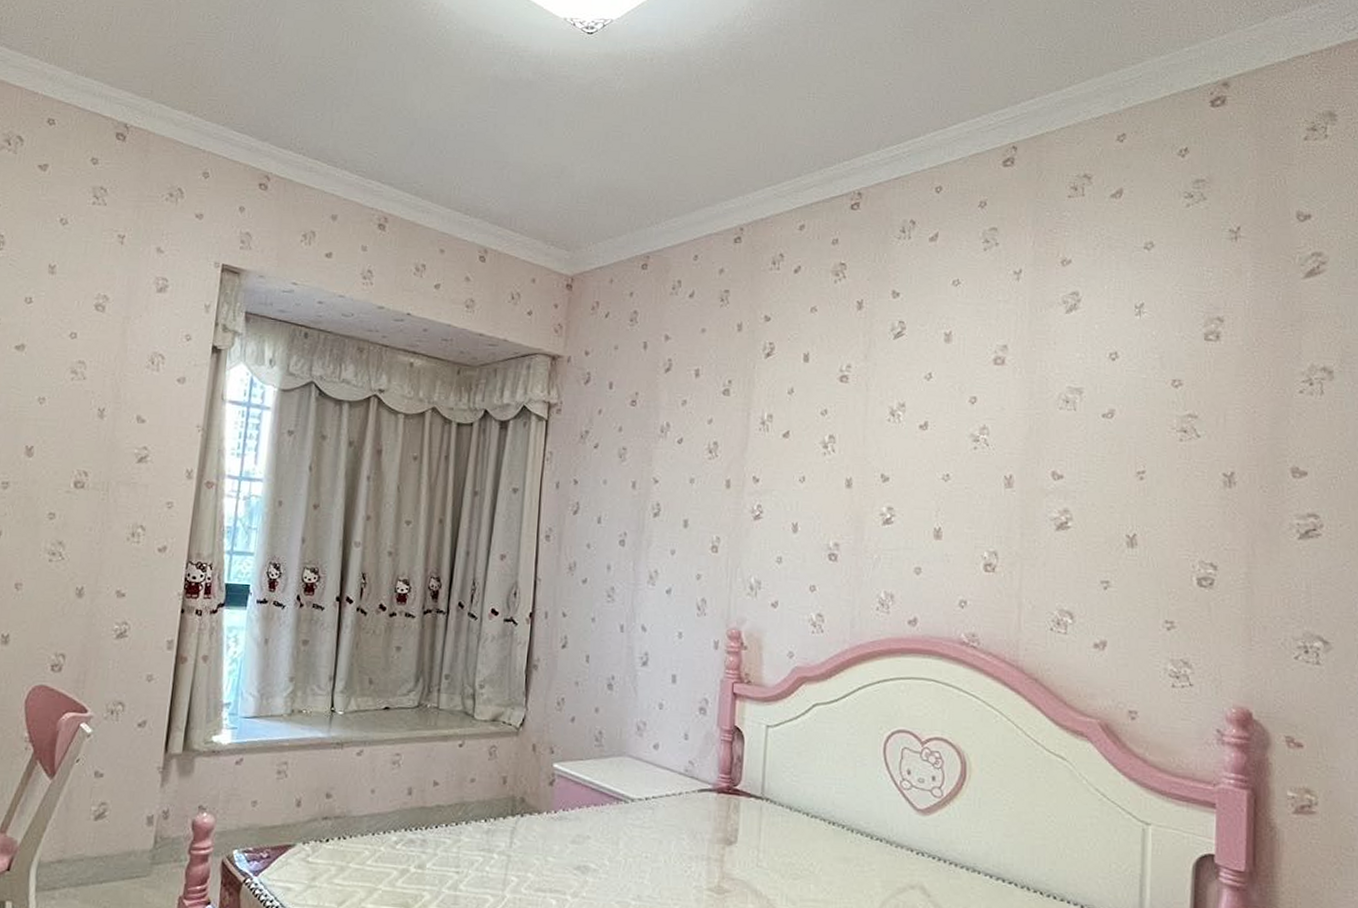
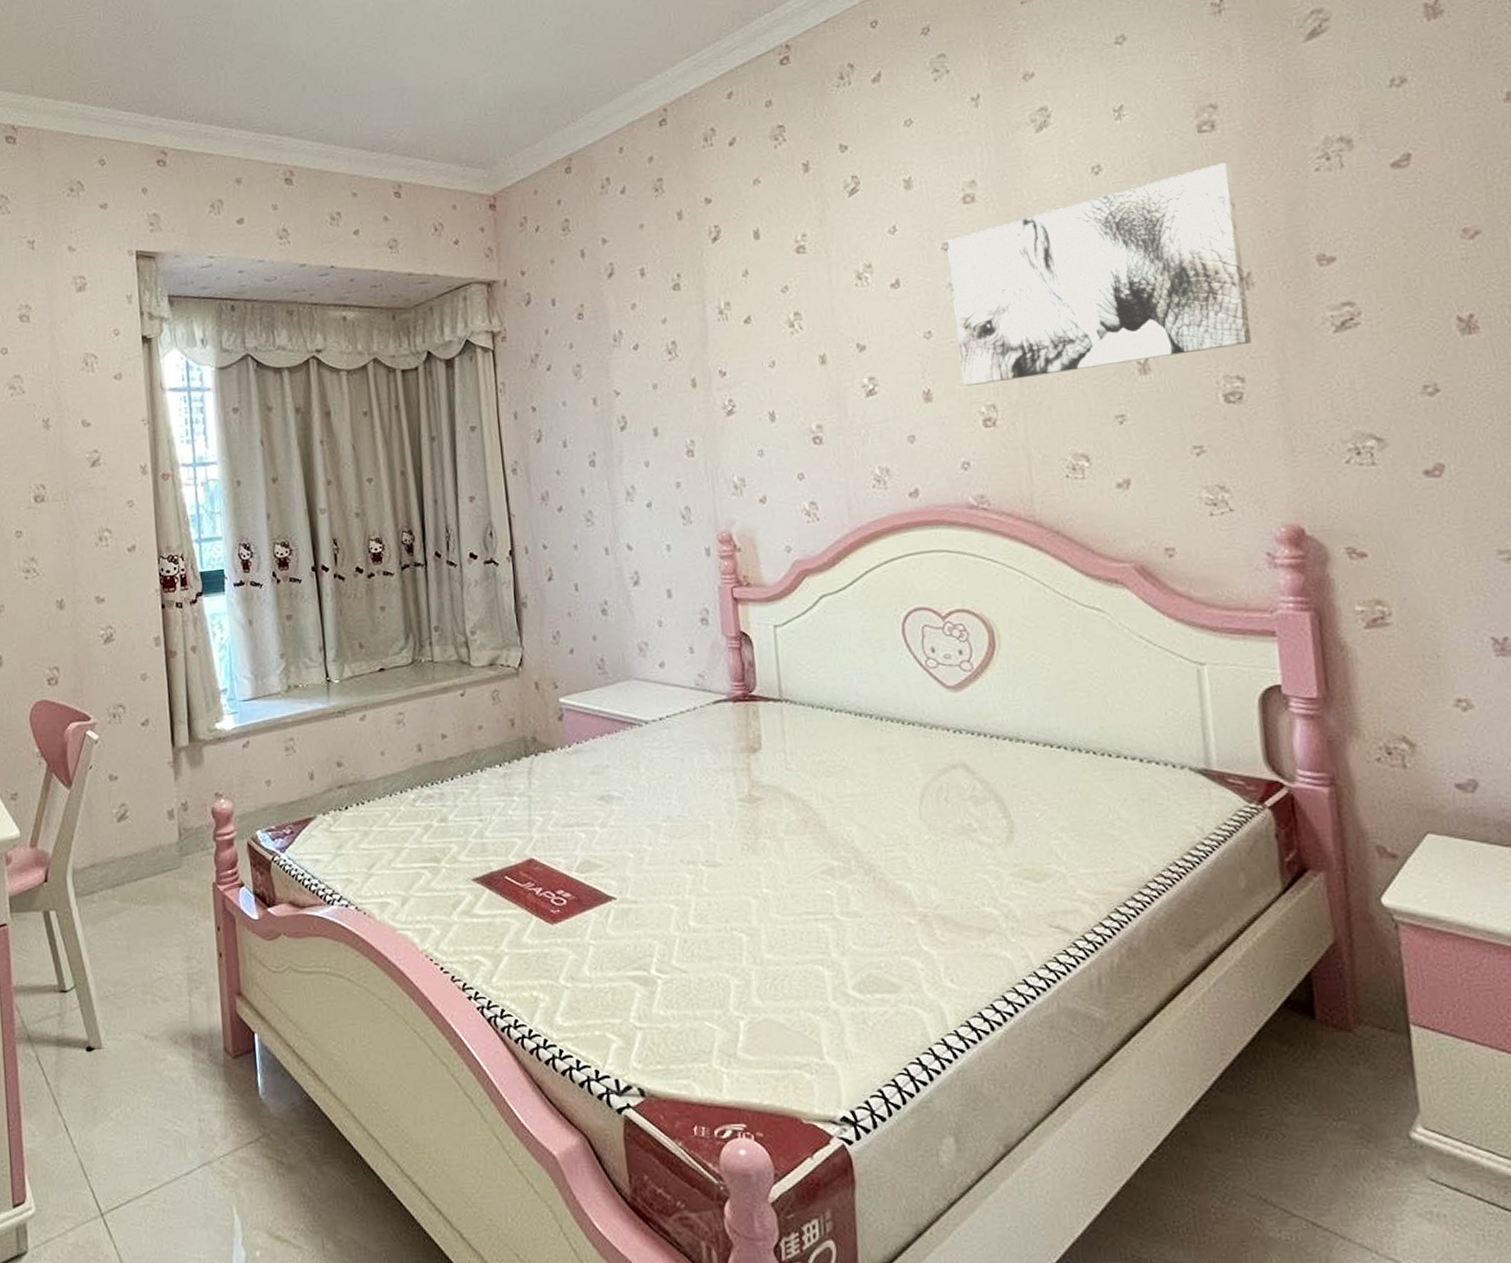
wall art: none [971,370,1230,537] -> present [947,162,1252,386]

